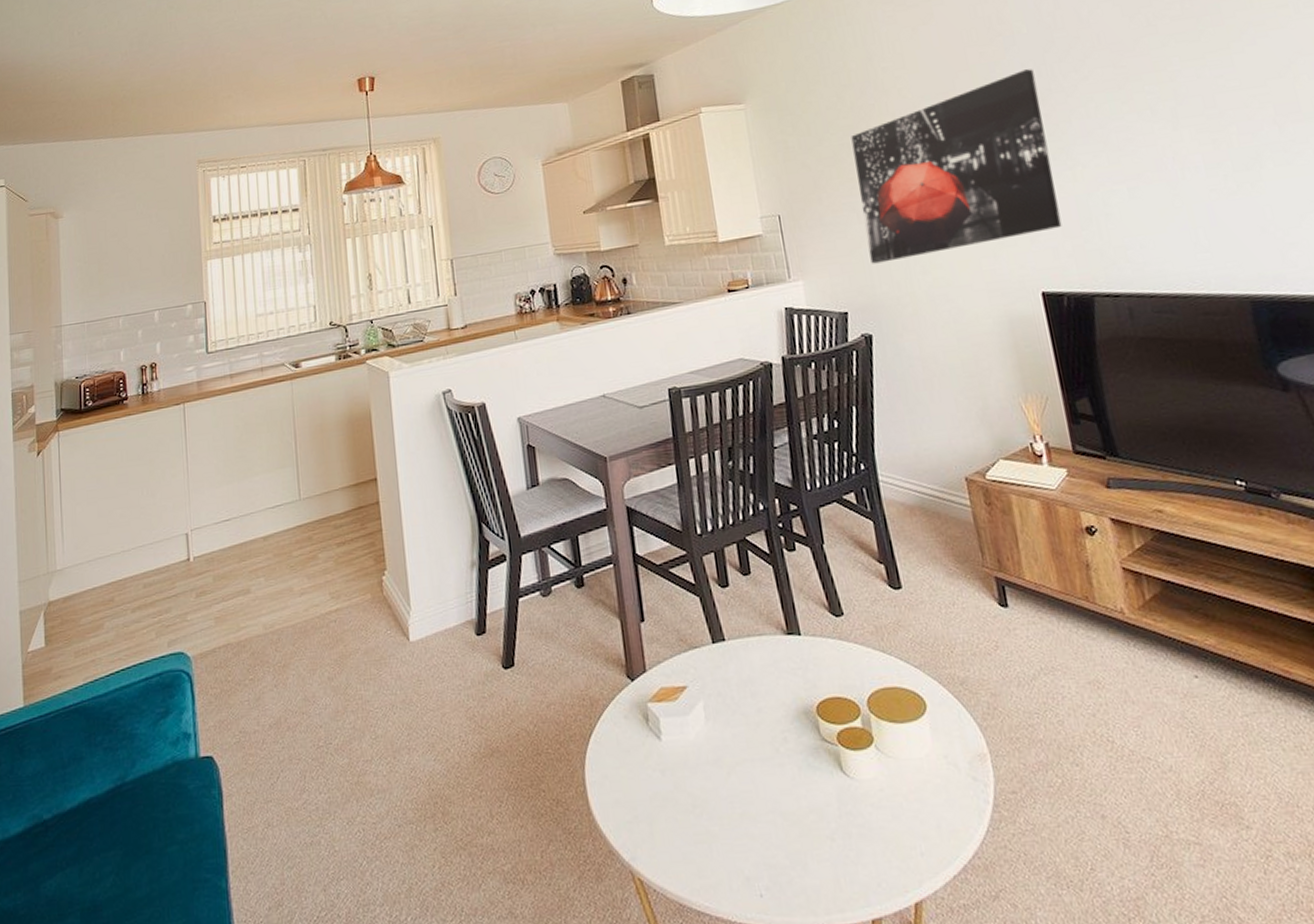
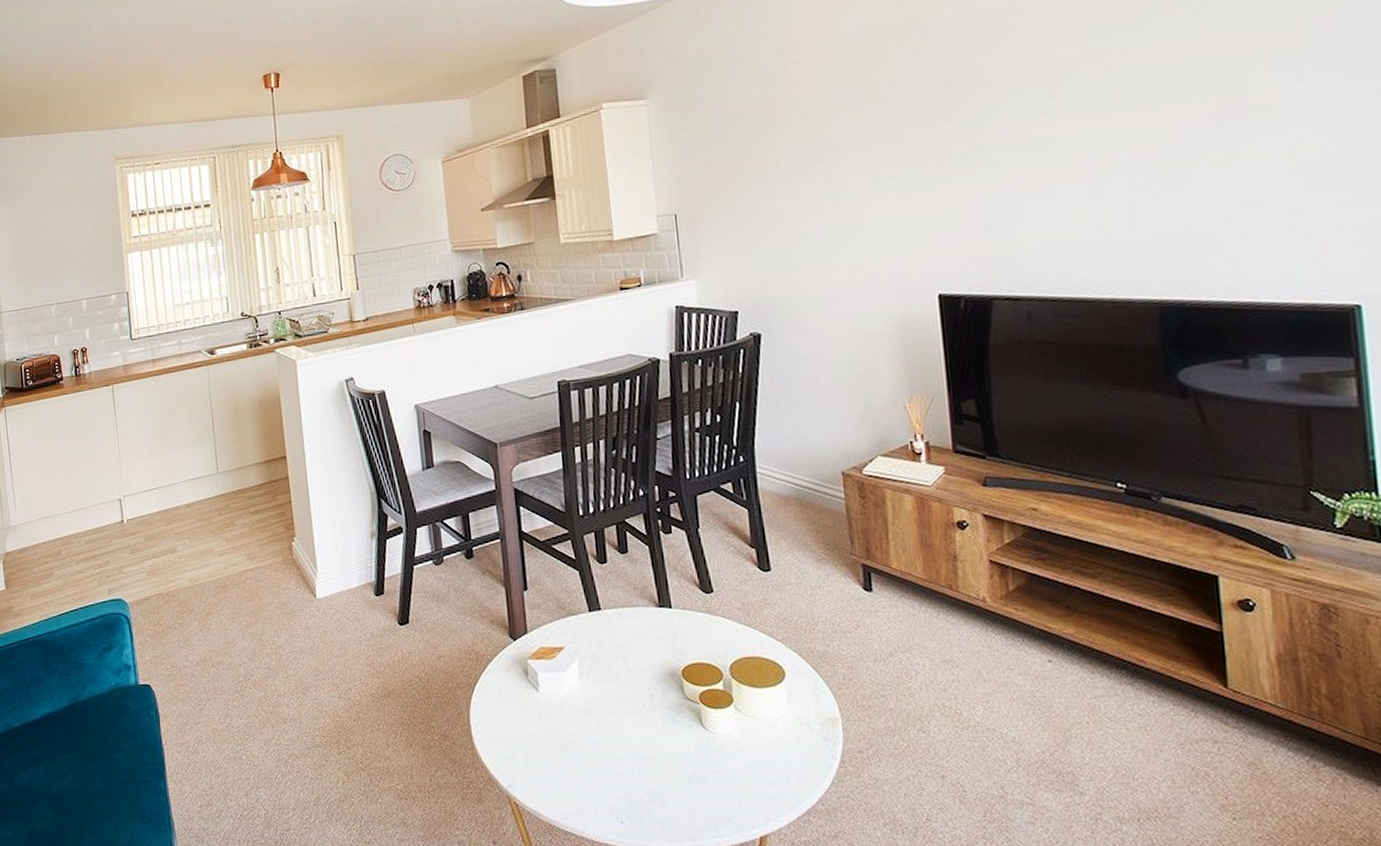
wall art: present [851,69,1062,264] -> none [754,60,968,264]

